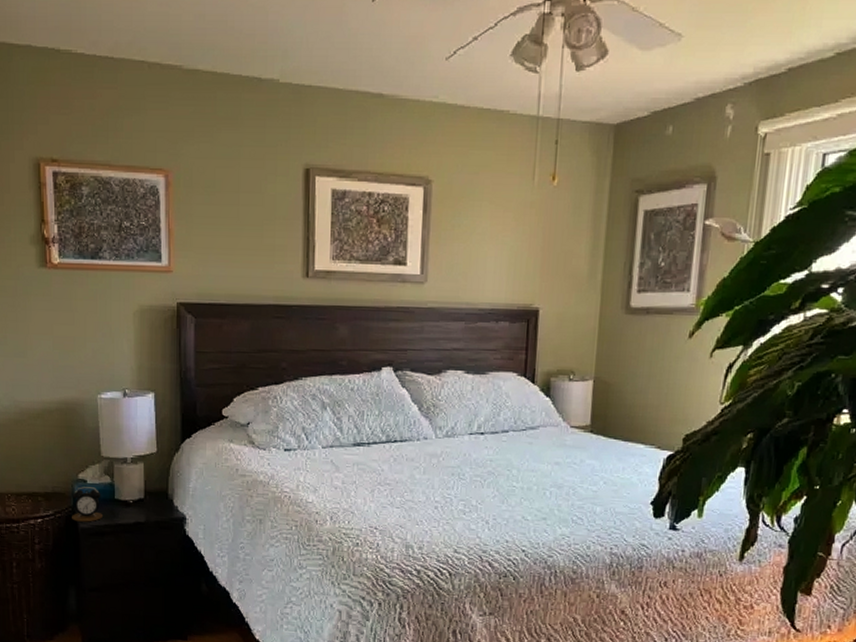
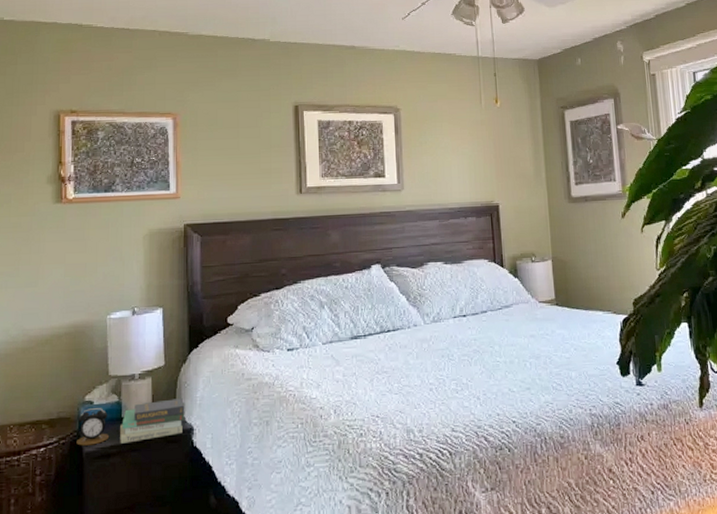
books: none [114,486,178,525] -> present [120,398,185,444]

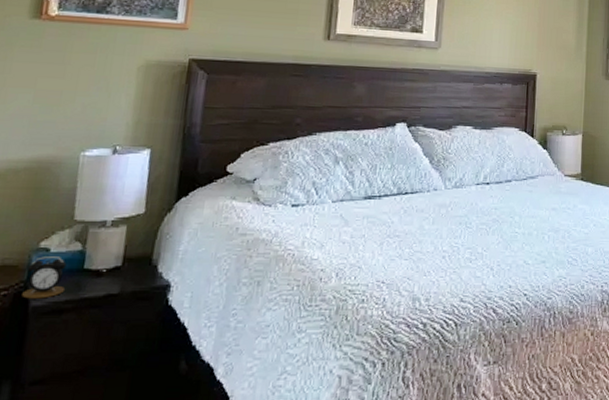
books: present [120,398,185,444] -> none [77,251,164,298]

